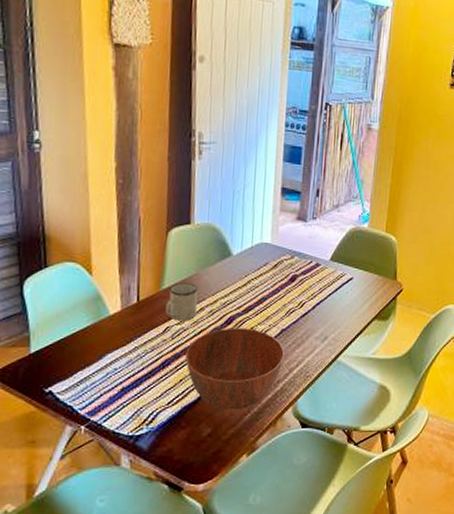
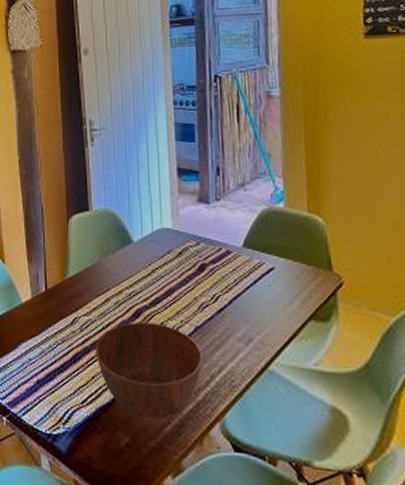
mug: present [166,282,198,321] -> none [72,271,103,312]

